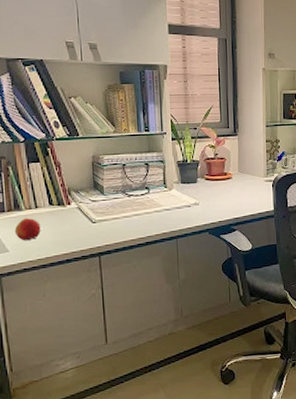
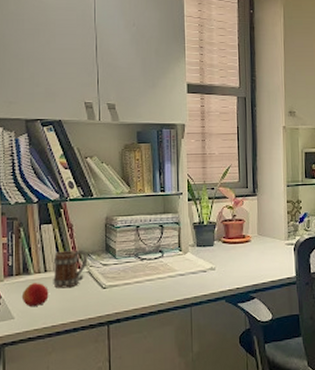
mug: none [43,186,77,223] -> present [53,249,88,289]

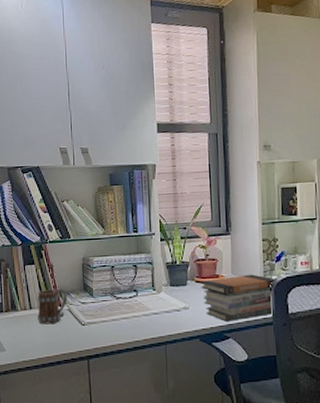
apple: present [21,283,49,307] -> none [11,319,34,341]
book stack: none [227,235,301,282] -> present [200,274,277,322]

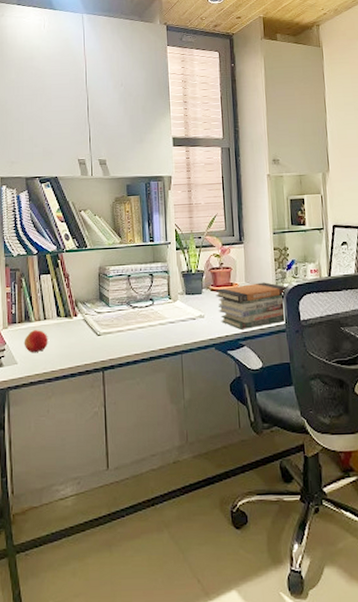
apple: none [11,319,34,341] -> present [24,330,48,353]
mug: present [37,288,68,325] -> none [51,298,83,336]

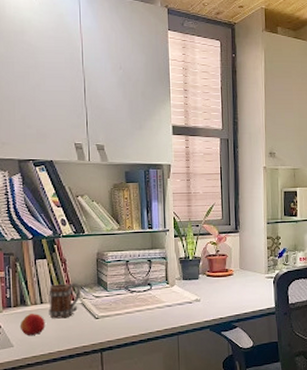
mug: none [51,298,83,336] -> present [48,282,81,319]
book stack: present [215,282,289,330] -> none [211,269,280,312]

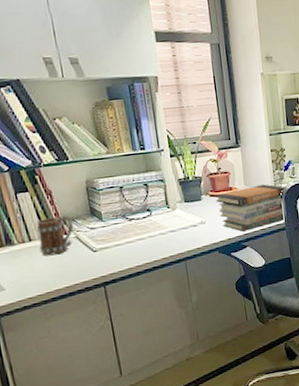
apple: present [19,314,45,336] -> none [8,252,38,277]
book stack: none [211,269,280,312] -> present [215,184,287,232]

